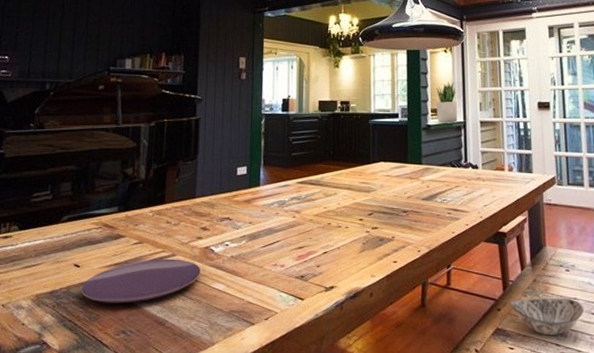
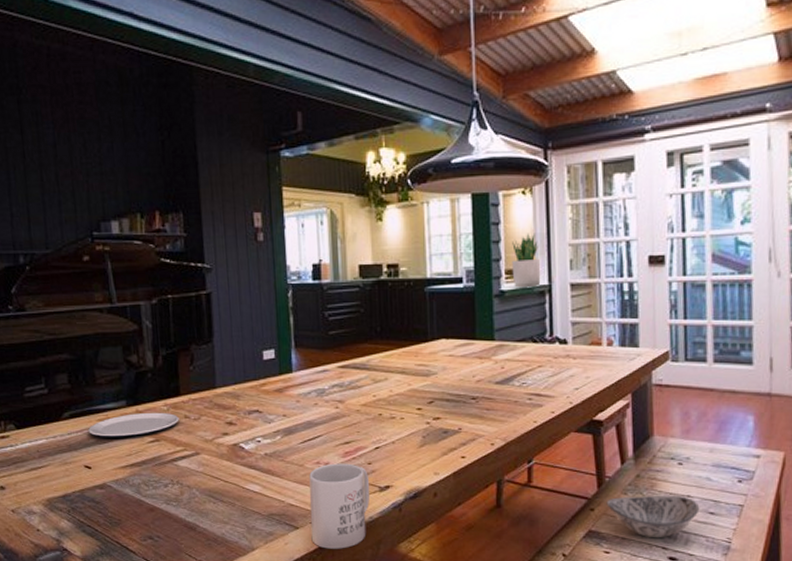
plate: present [80,258,201,303] -> none [95,458,231,507]
plate: none [82,217,162,239] -> present [88,412,179,437]
mug: none [264,265,318,344] -> present [309,463,370,549]

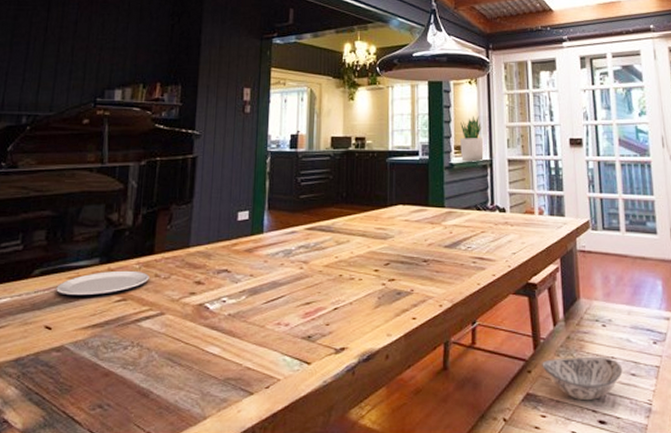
mug: present [309,463,370,549] -> none [265,324,327,417]

